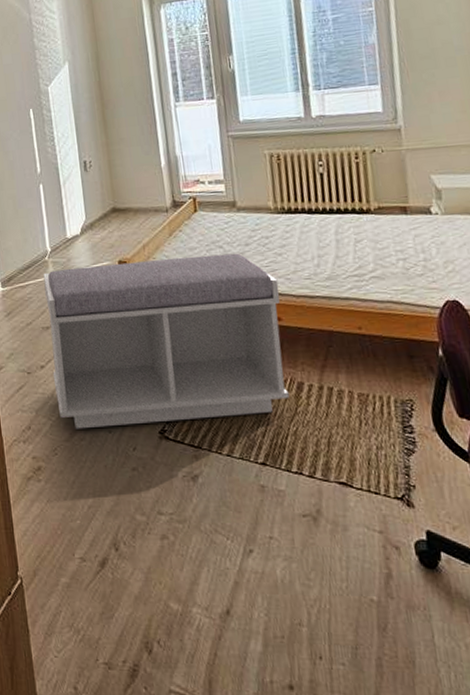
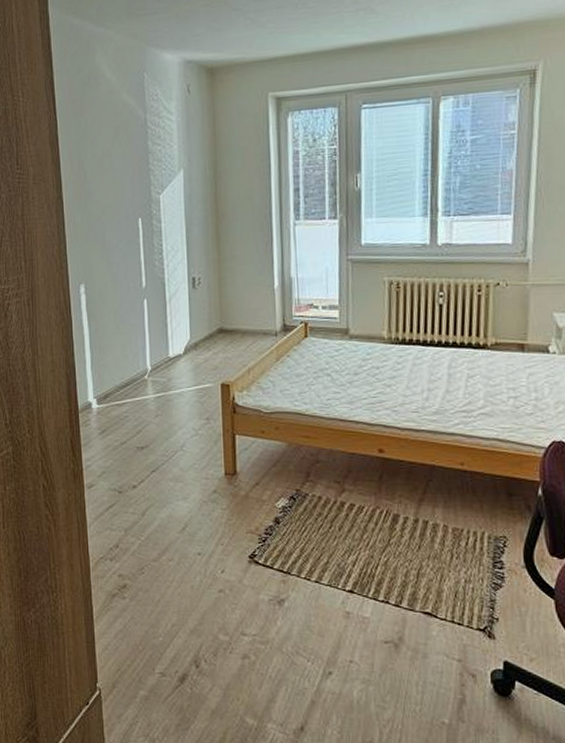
bench: present [43,253,289,429] -> none [141,382,385,550]

